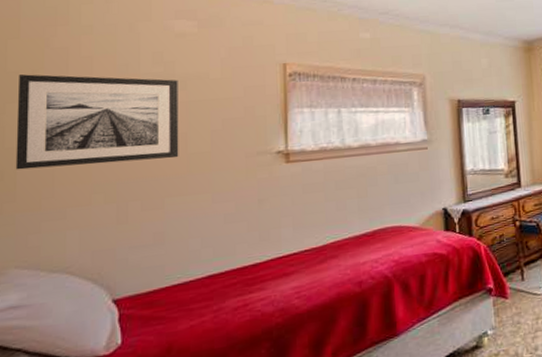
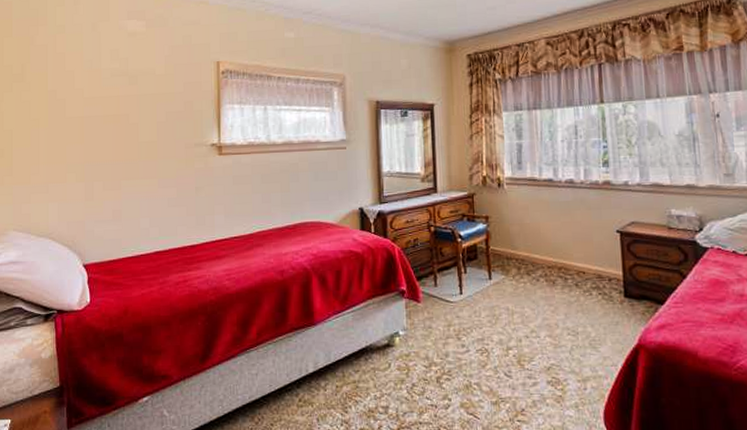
wall art: present [15,74,179,170] -> none [12,68,132,149]

